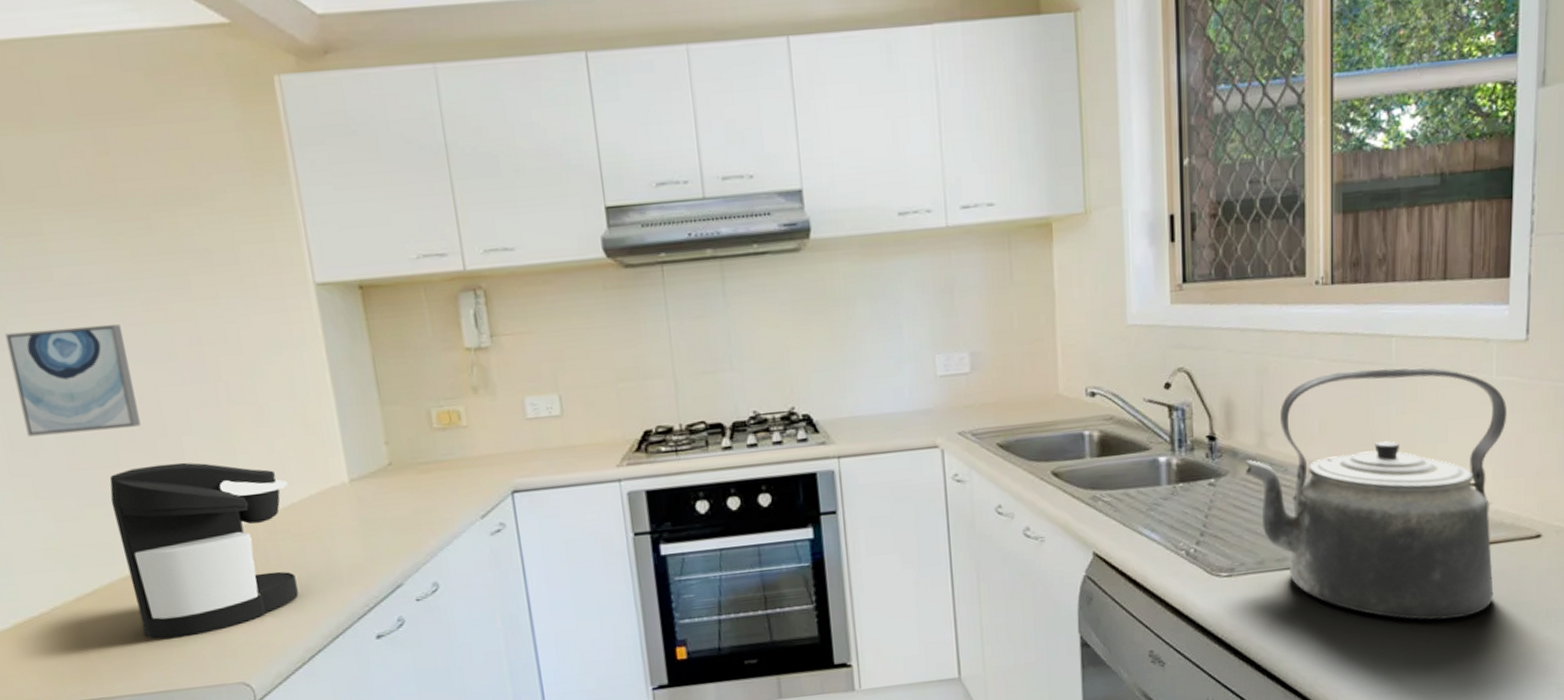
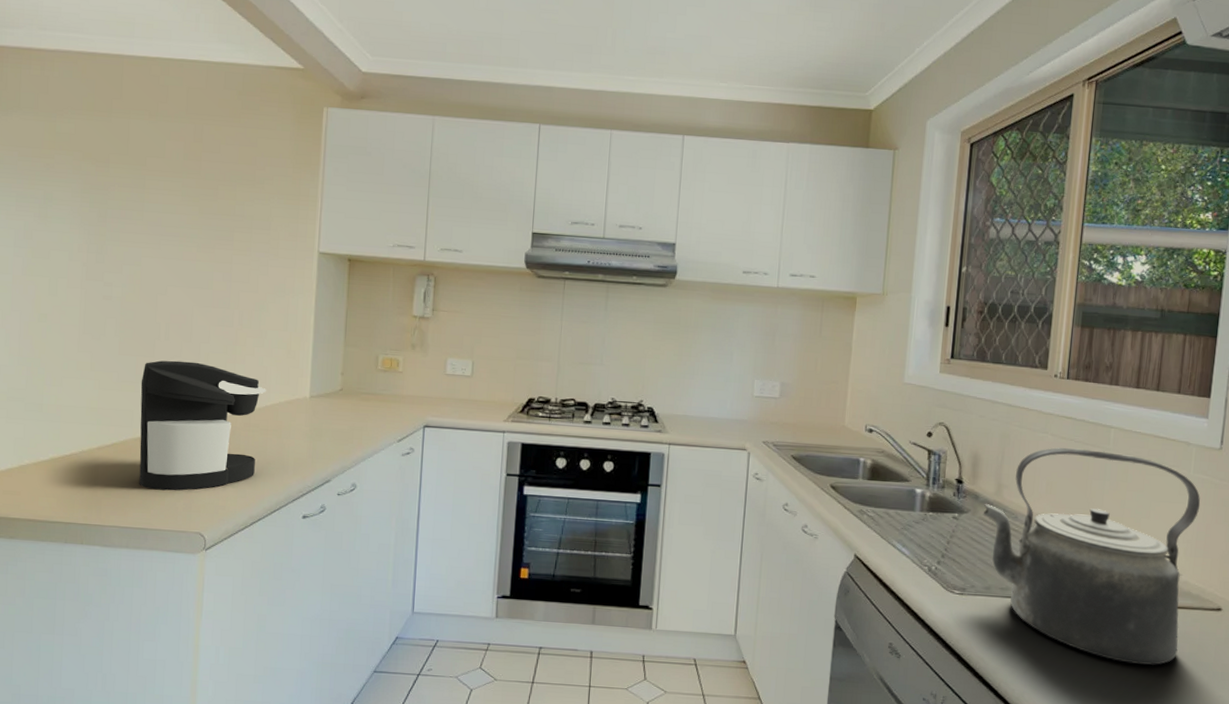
wall art: present [5,324,141,437] -> none [97,251,180,331]

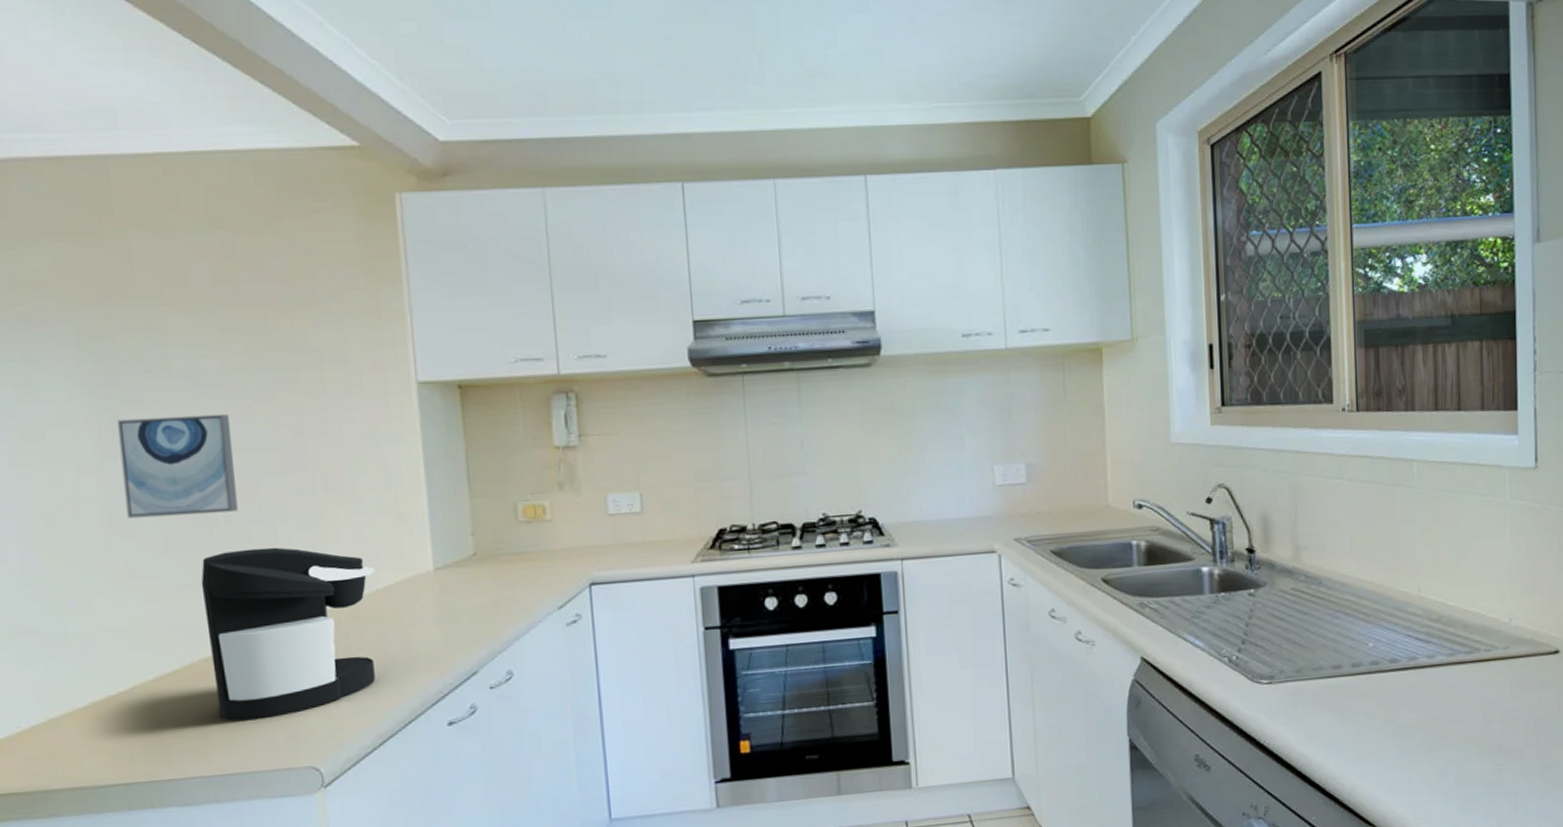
wall art: none [97,251,180,331] -> present [117,414,238,519]
kettle: present [982,447,1201,665] -> none [1282,490,1522,731]

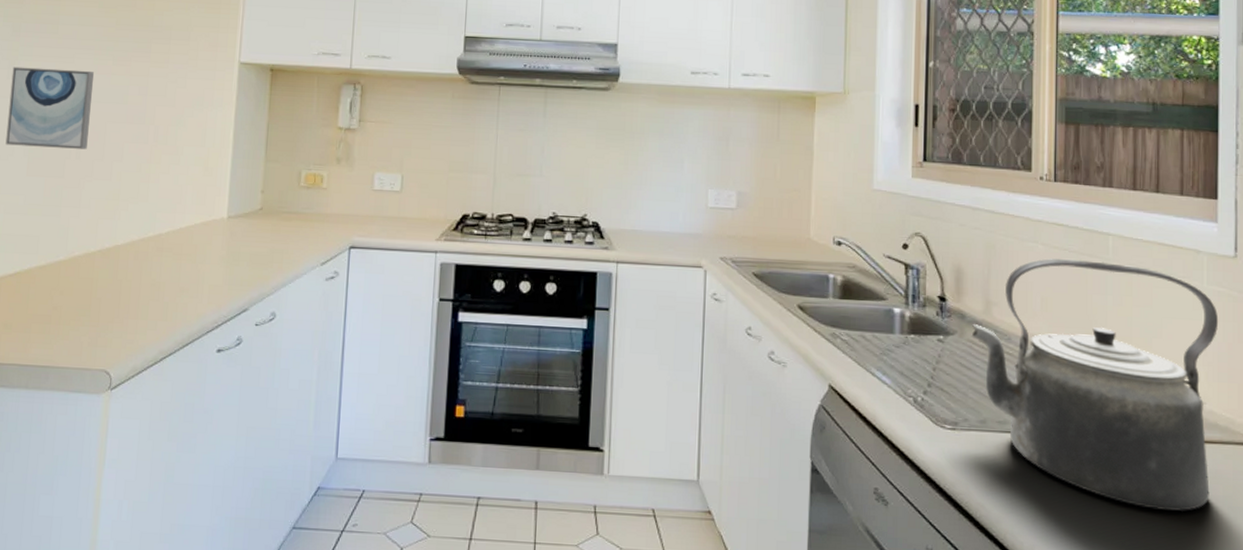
coffee maker: present [201,547,375,722] -> none [42,181,181,324]
kettle: none [1282,490,1522,731] -> present [971,258,1219,511]

